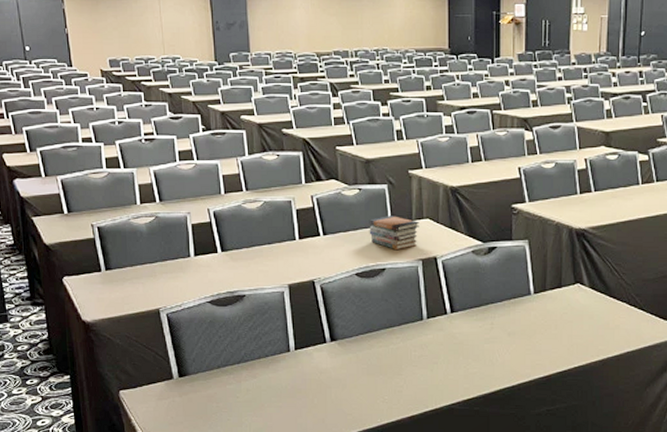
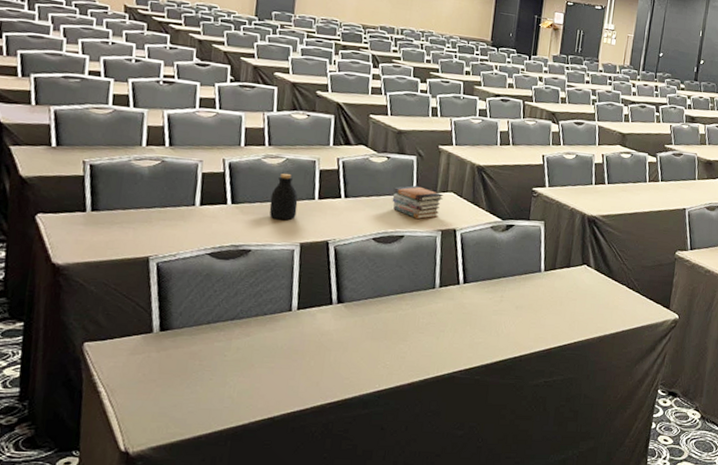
bottle: none [255,216,281,263] -> present [269,173,298,221]

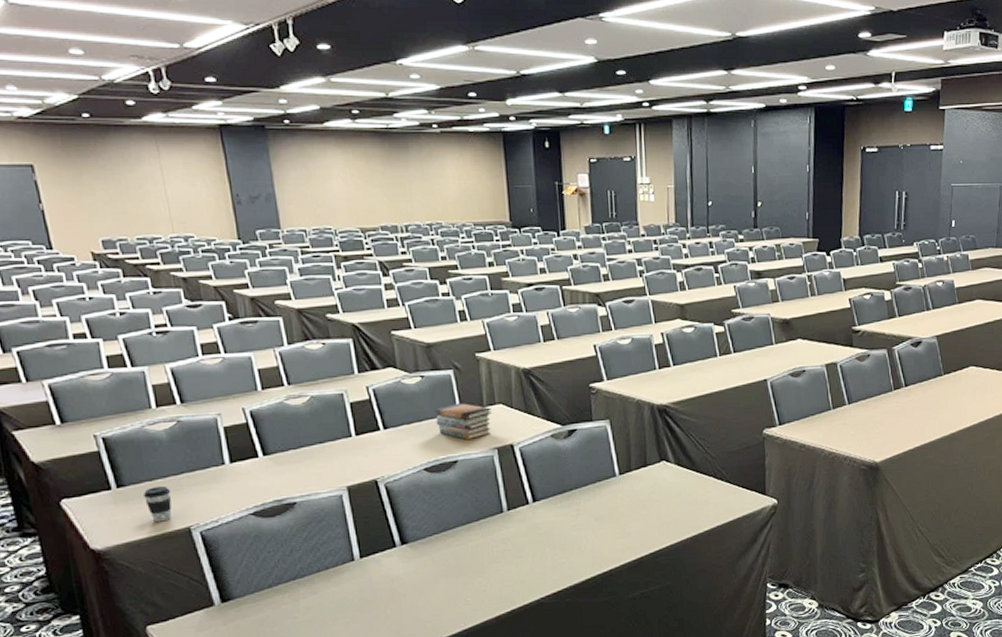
coffee cup: none [113,216,140,248] -> present [144,486,172,522]
bottle: present [269,173,298,221] -> none [303,412,336,466]

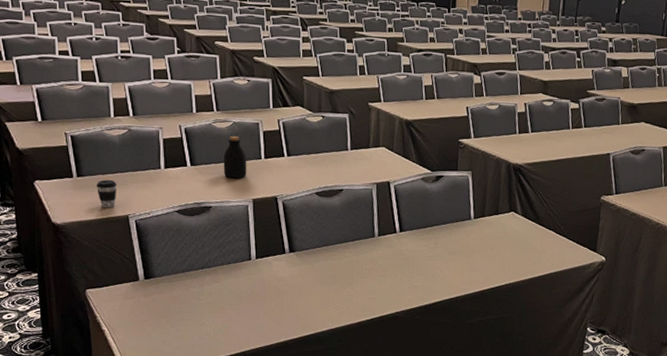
bottle: none [303,412,336,466] -> present [223,135,247,179]
book stack: present [435,403,492,439] -> none [329,142,376,173]

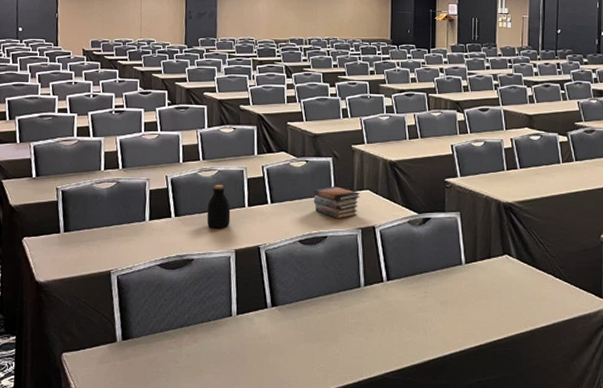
coffee cup: present [97,180,117,208] -> none [82,234,102,264]
book stack: none [329,142,376,173] -> present [313,186,360,218]

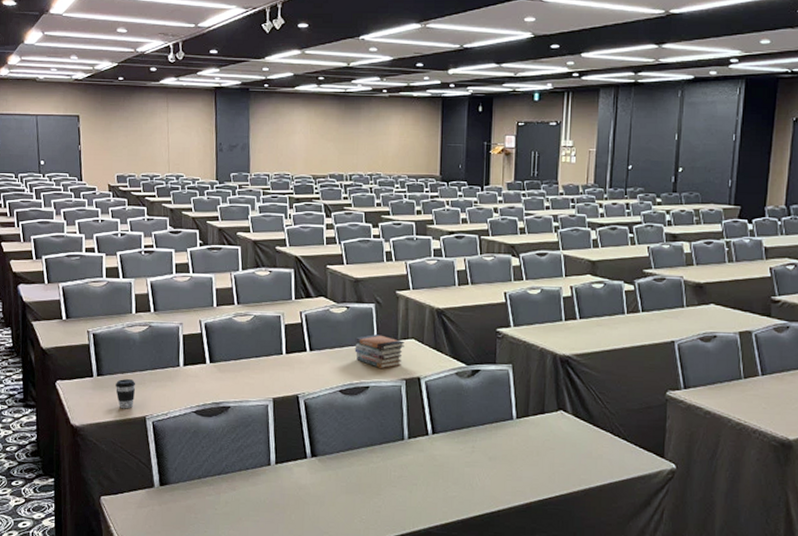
coffee cup: none [82,234,102,264] -> present [116,379,136,409]
bottle: present [206,184,231,229] -> none [243,330,268,377]

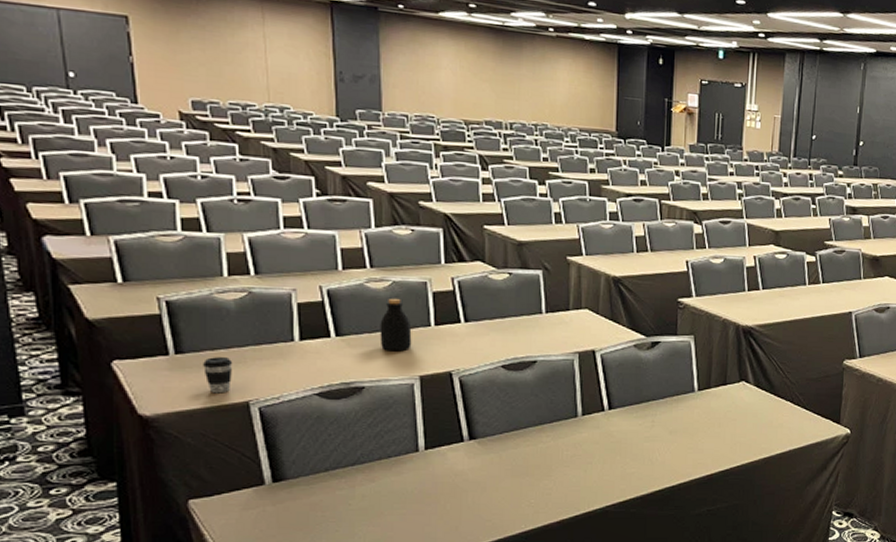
bottle: none [243,330,268,377] -> present [380,298,412,352]
book stack: present [354,334,404,368] -> none [519,304,577,341]

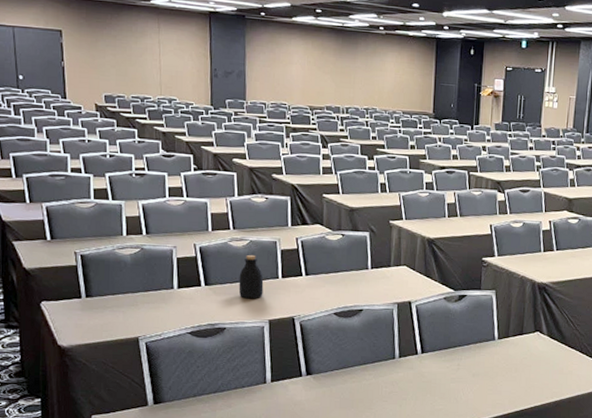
coffee cup: present [203,357,233,394] -> none [106,300,128,330]

